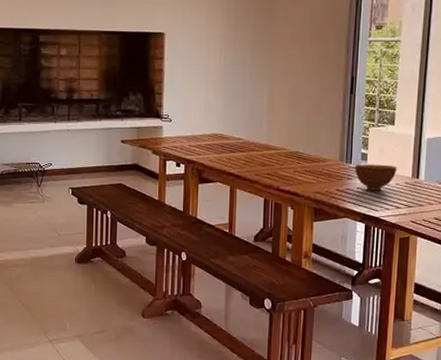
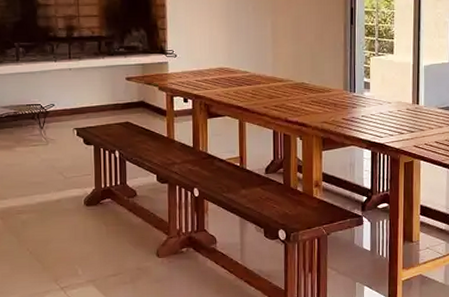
bowl: present [354,164,397,190] -> none [358,92,398,118]

